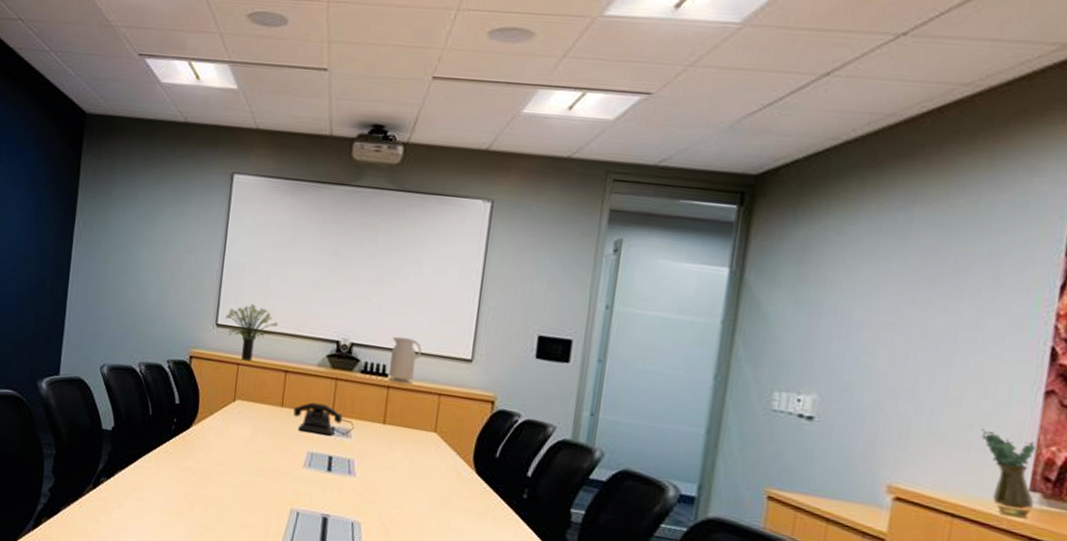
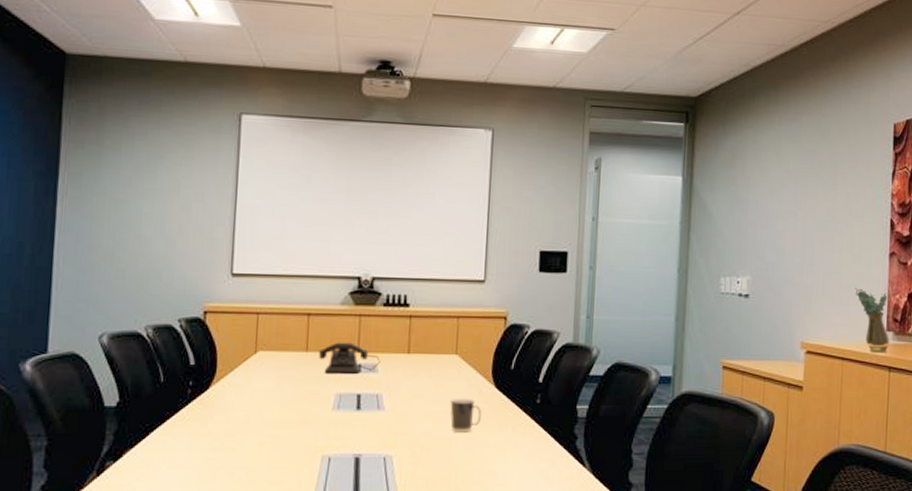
potted plant: present [225,304,278,362] -> none [241,249,297,309]
water jug: present [388,336,423,386] -> none [410,266,440,312]
mug: none [424,477,459,514] -> present [450,398,481,432]

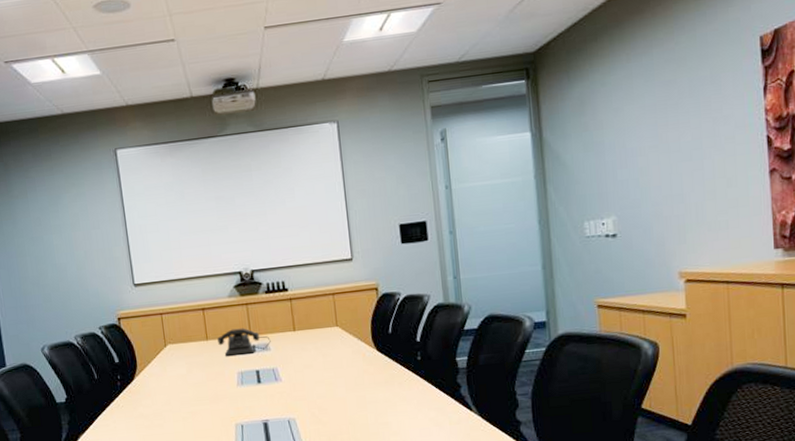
mug: present [450,398,481,432] -> none [338,362,368,393]
vase: present [855,287,890,353] -> none [734,210,780,272]

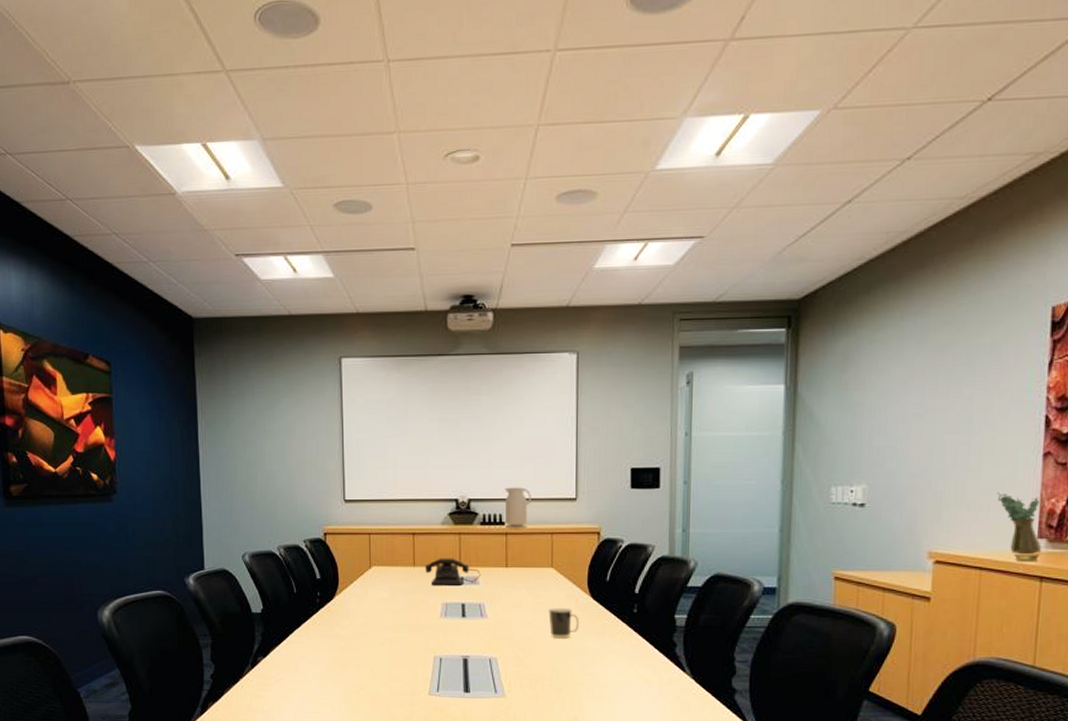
water jug: none [284,253,311,295] -> present [504,487,532,529]
mug: none [338,362,368,393] -> present [548,607,579,639]
vase: none [734,210,780,272] -> present [997,491,1042,562]

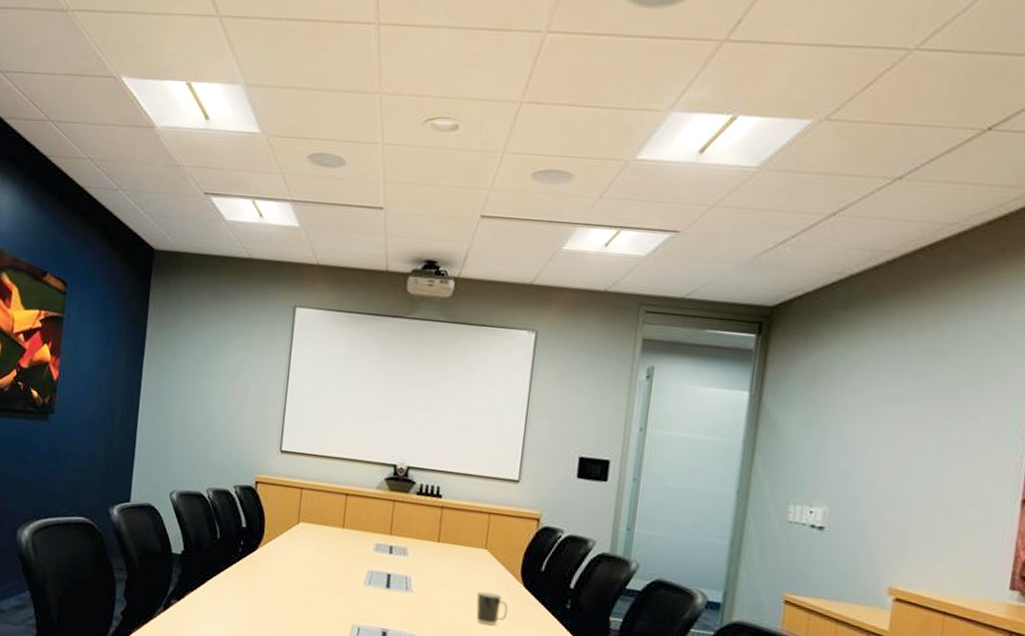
telephone: present [425,558,481,585] -> none [354,523,411,555]
water jug: present [504,487,532,529] -> none [442,459,474,506]
vase: present [997,491,1042,562] -> none [968,533,1015,615]

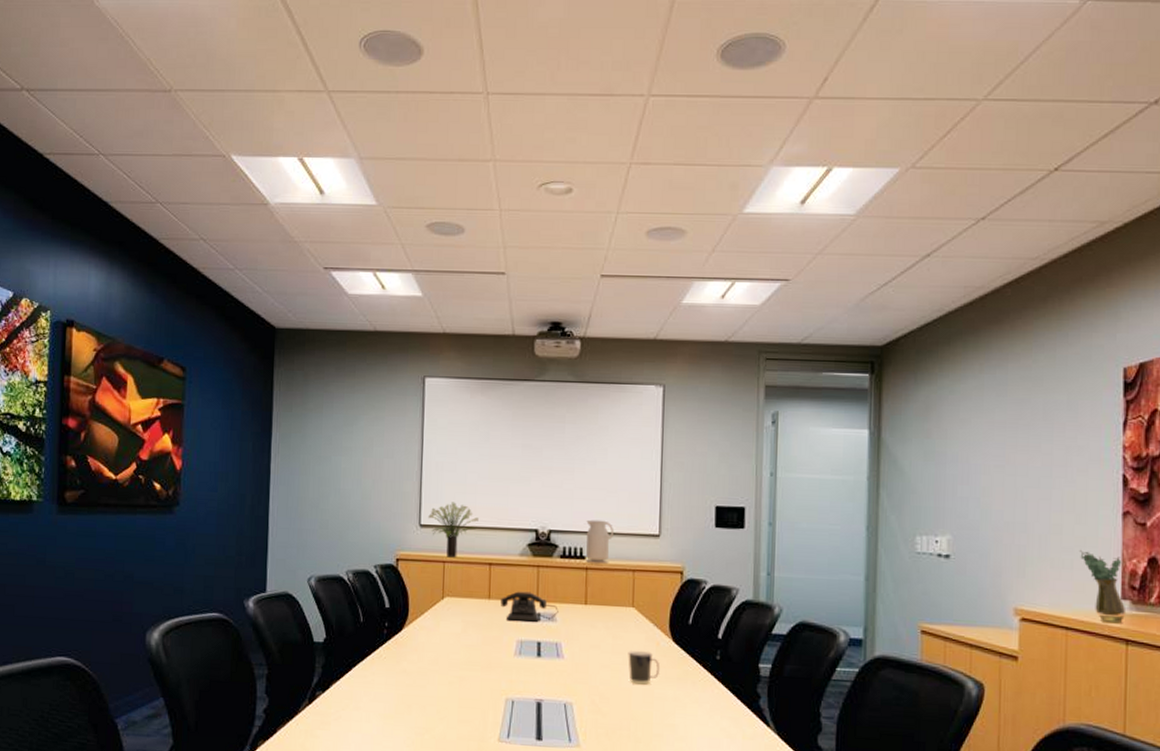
potted plant: none [289,431,339,486] -> present [428,502,479,558]
telephone: none [354,523,411,555] -> present [501,591,559,622]
water jug: none [442,459,474,506] -> present [586,519,615,565]
vase: none [968,533,1015,615] -> present [1080,549,1126,624]

